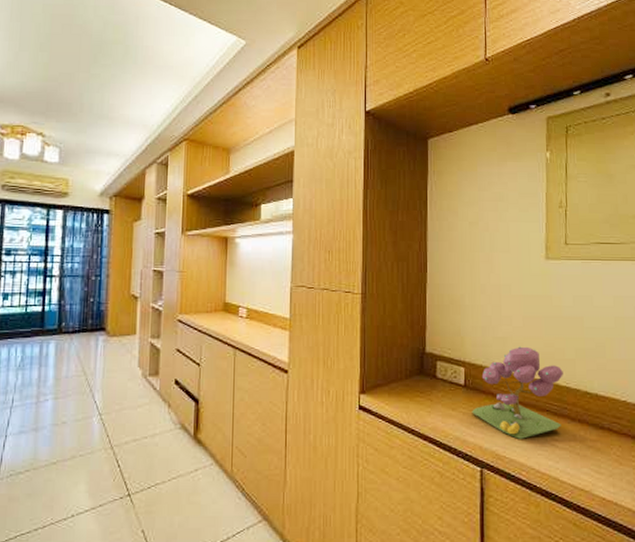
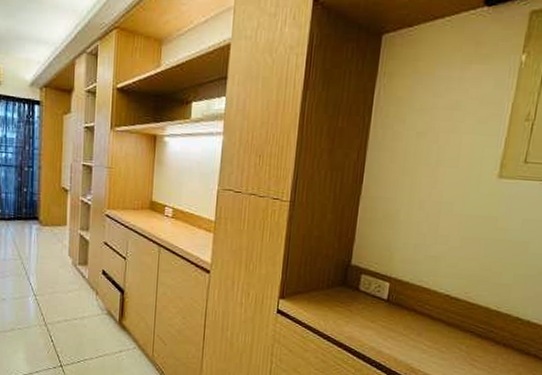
plant: present [472,346,563,439] -> none [391,267,496,356]

